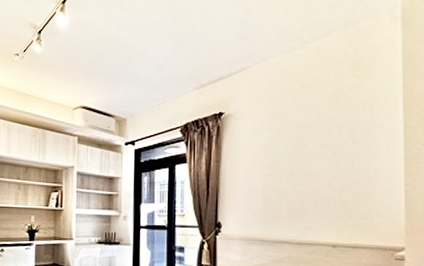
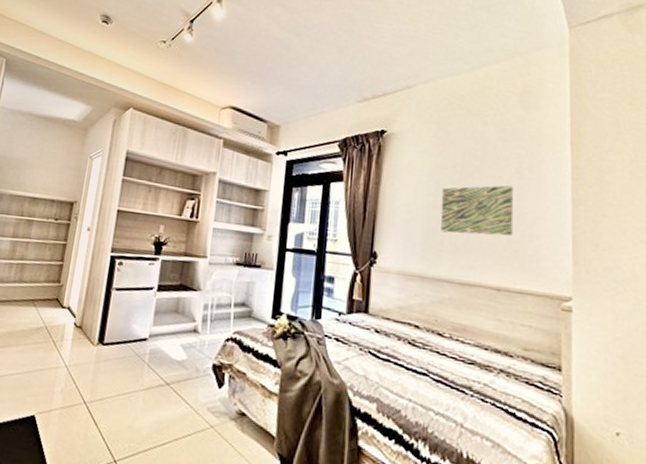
wall art: none [278,150,348,200] -> present [440,185,514,236]

